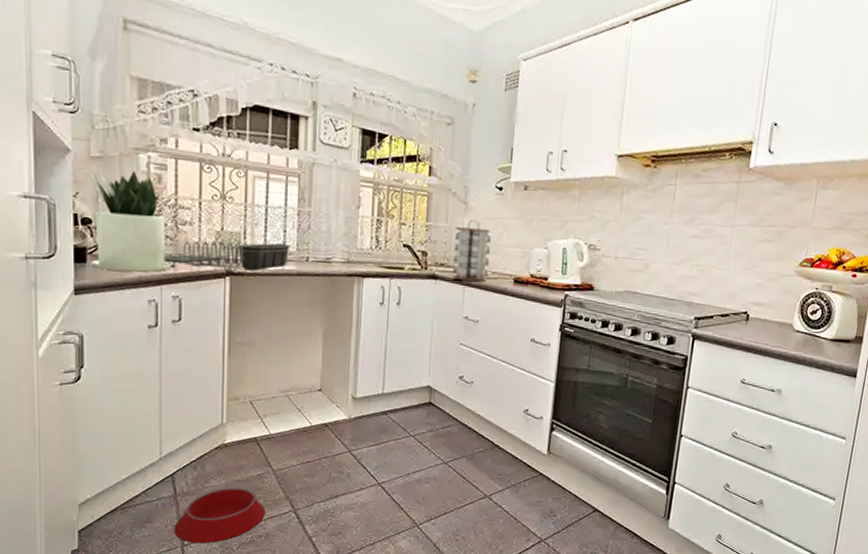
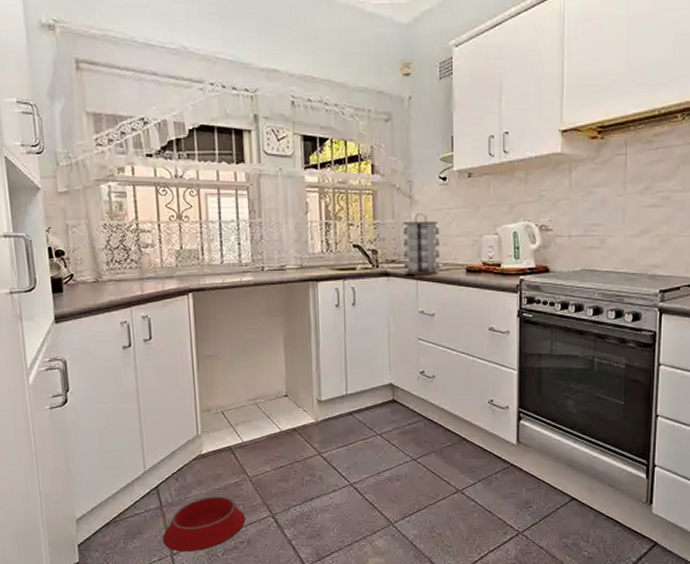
planter: present [89,170,173,272] -> none [58,201,140,297]
dish rack: present [164,240,292,272] -> none [131,256,247,289]

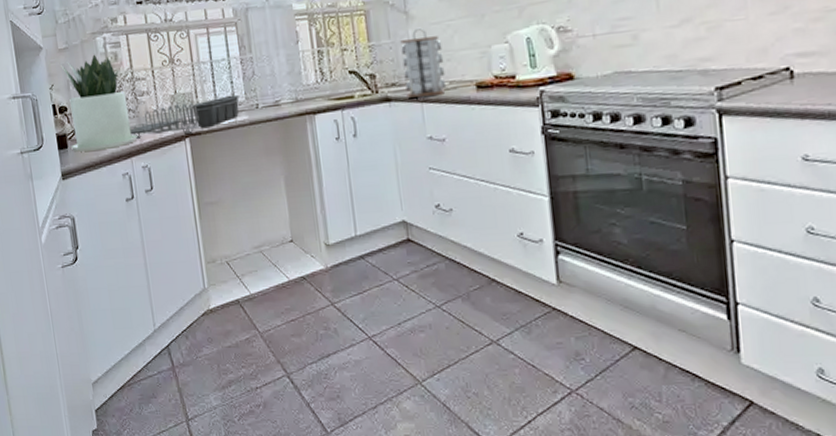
planter: none [58,201,140,297] -> present [59,54,139,152]
dish rack: none [131,256,247,289] -> present [130,94,241,139]
pet bowl: present [162,496,245,552] -> none [177,355,260,417]

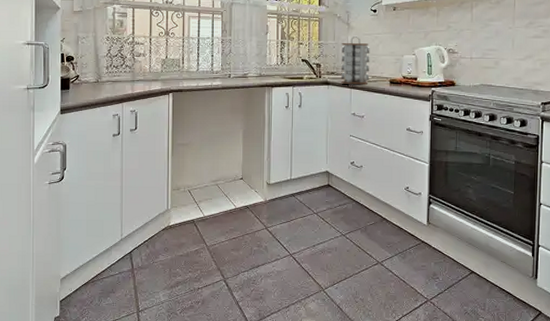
planter: present [59,54,139,152] -> none [71,19,131,94]
dish rack: present [130,94,241,139] -> none [125,65,218,90]

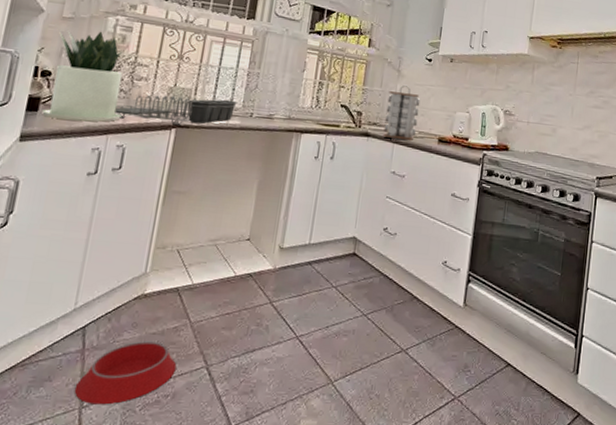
planter: none [71,19,131,94] -> present [40,29,123,122]
dish rack: none [125,65,218,90] -> present [114,95,238,125]
pet bowl: none [131,262,202,309] -> present [74,341,177,405]

